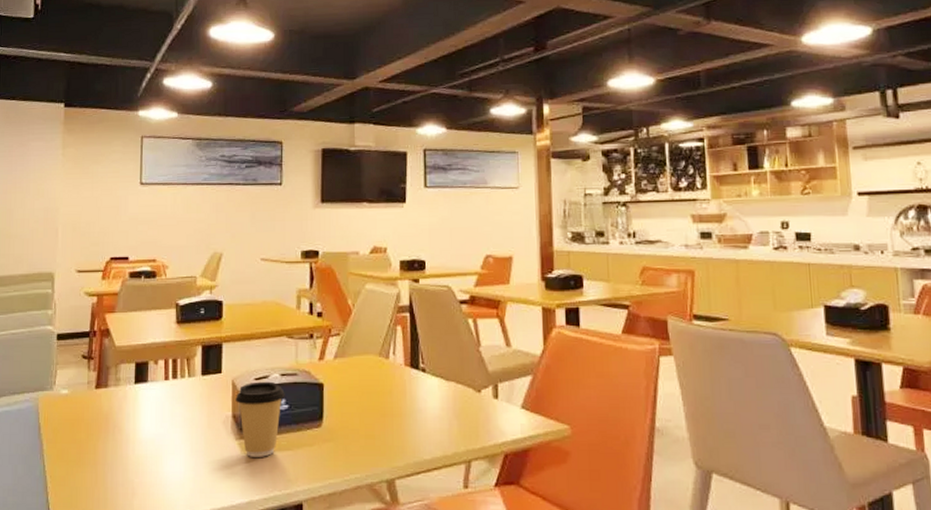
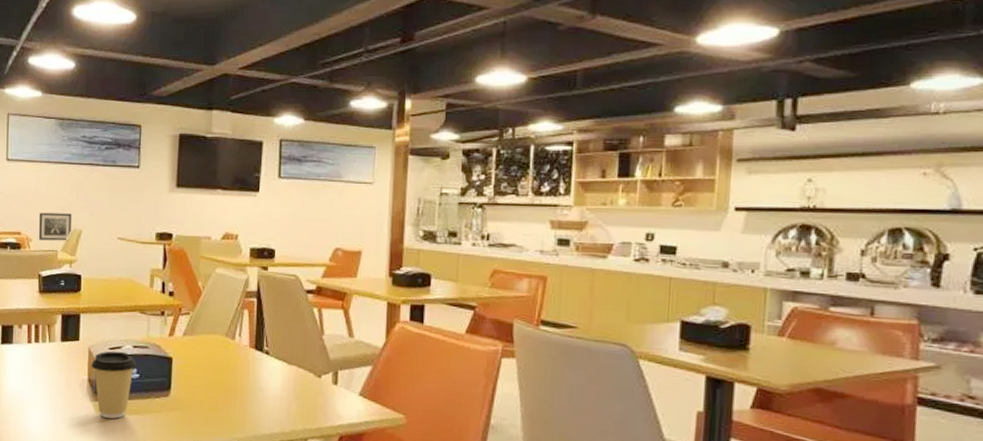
wall art: none [175,236,211,267] -> present [38,212,71,241]

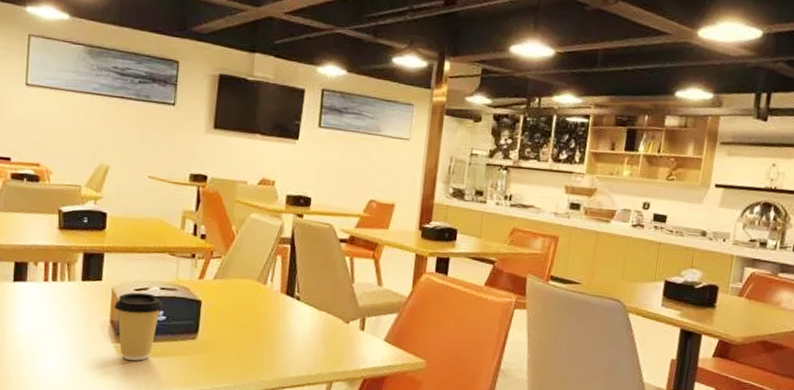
wall art: present [38,212,71,241] -> none [60,144,98,177]

